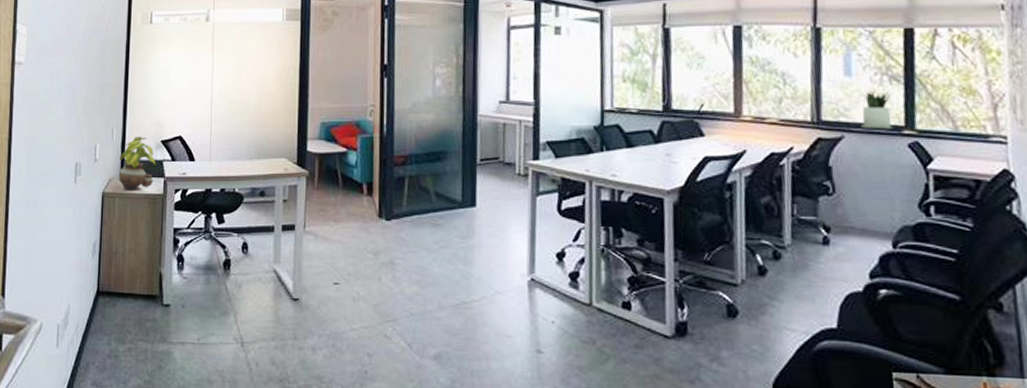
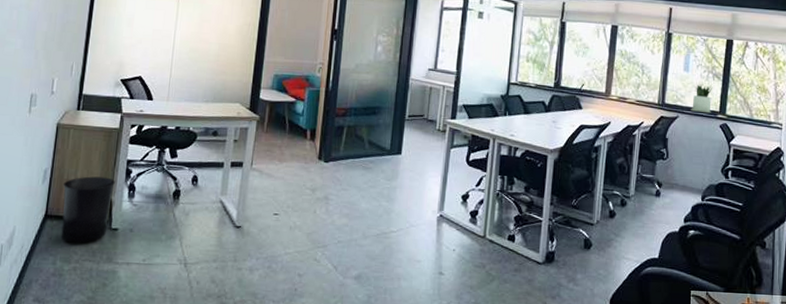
waste bin: none [112,248,163,322] -> present [61,176,115,243]
potted plant: present [118,137,156,190] -> none [75,74,114,123]

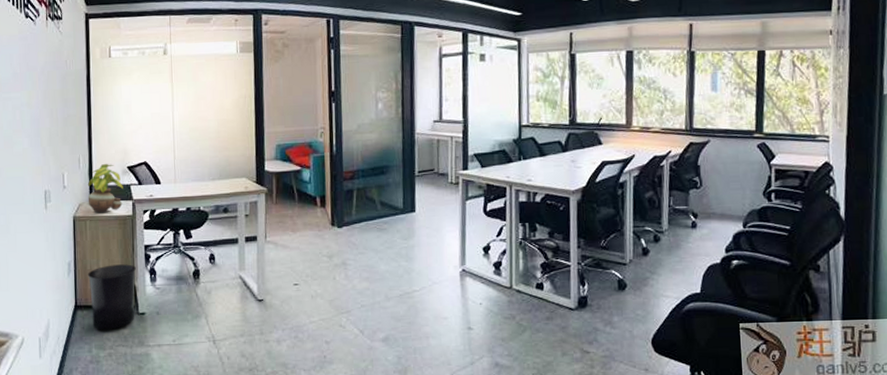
potted plant: none [75,74,114,123] -> present [87,164,123,214]
planter: present [691,84,712,114] -> none [723,103,748,135]

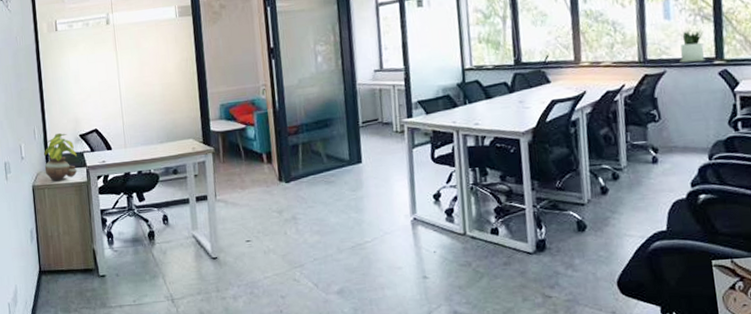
waste bin: present [87,264,136,330] -> none [49,229,95,294]
planter: none [723,103,748,135] -> present [680,30,707,63]

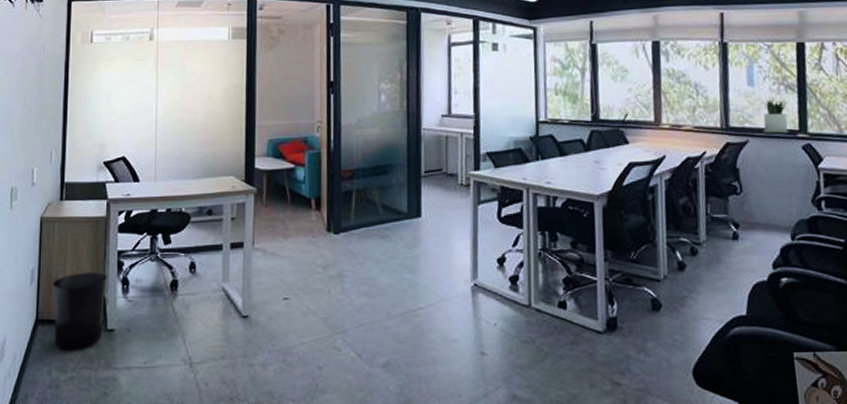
potted plant: present [43,133,78,182] -> none [58,159,98,214]
waste bin: none [49,229,95,294] -> present [52,272,107,349]

